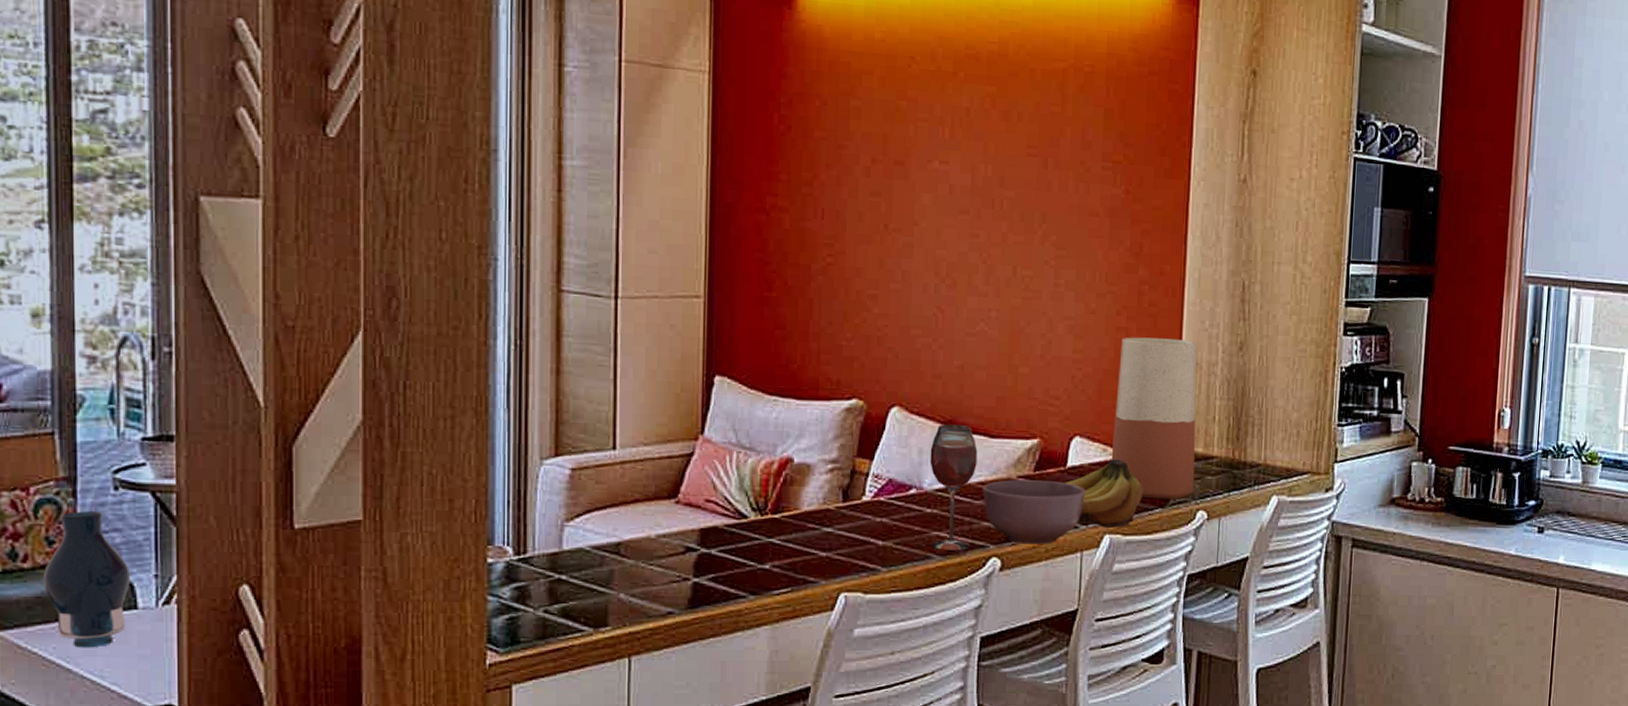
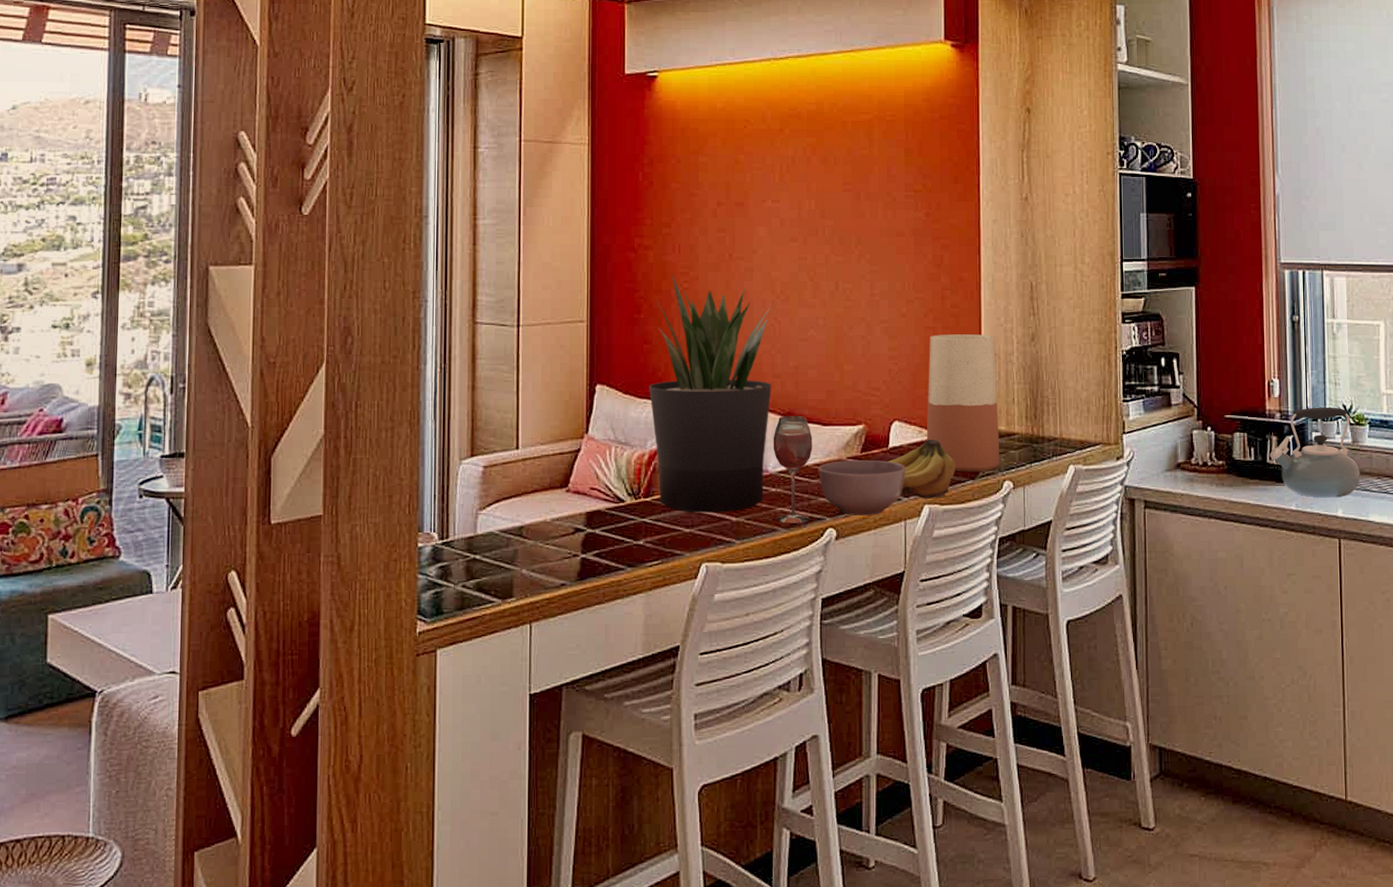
vase: present [42,511,131,648] -> none [84,516,149,626]
planter: none [781,244,933,535] -> present [649,274,772,513]
kettle: none [1493,442,1588,543] -> present [1269,407,1361,498]

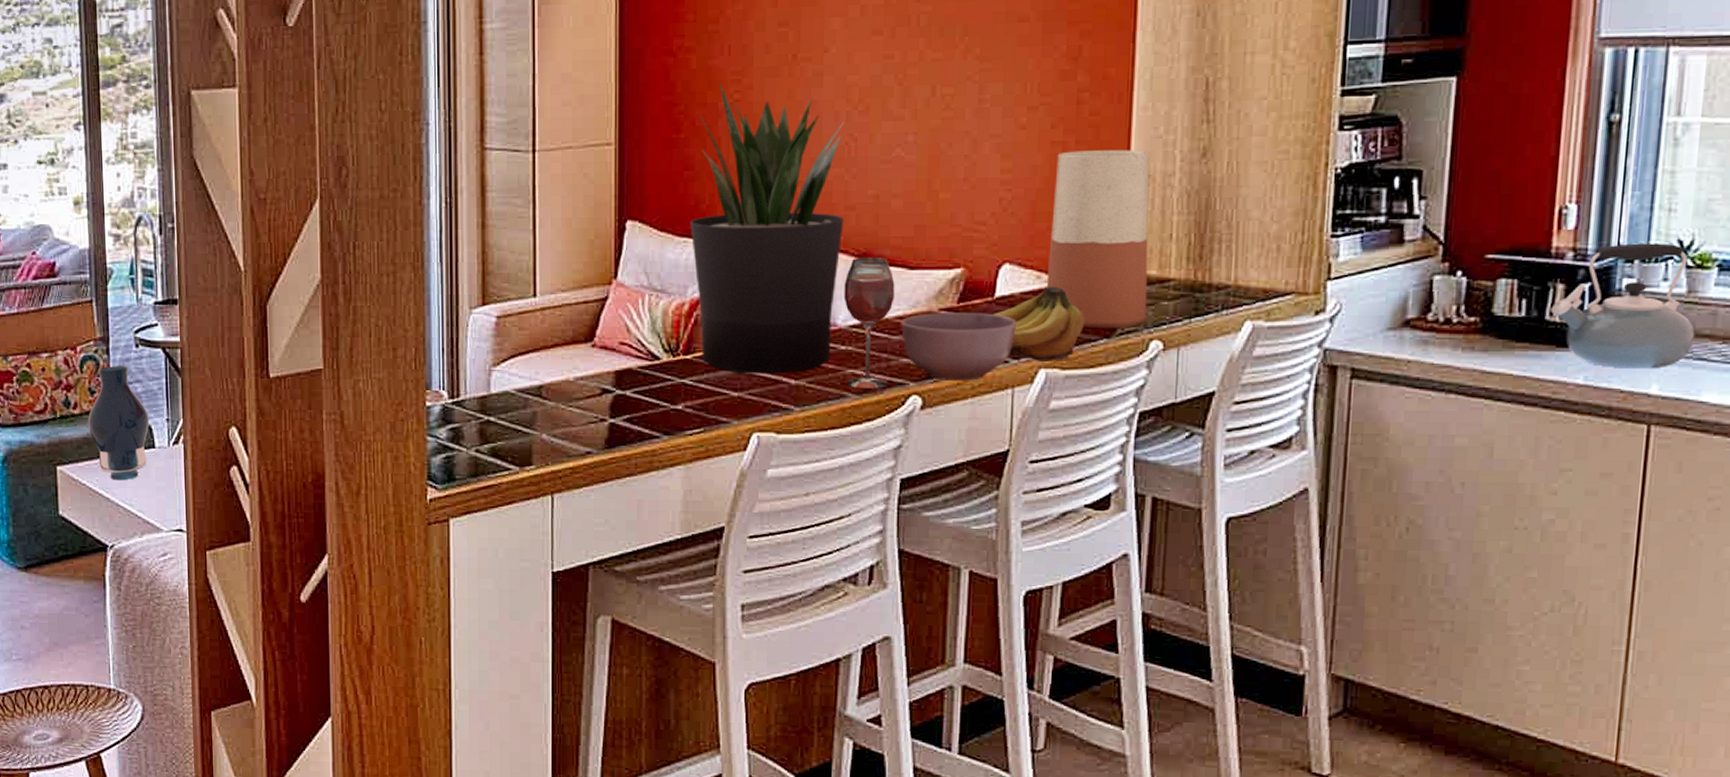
vase: none [84,516,149,626] -> present [87,366,150,481]

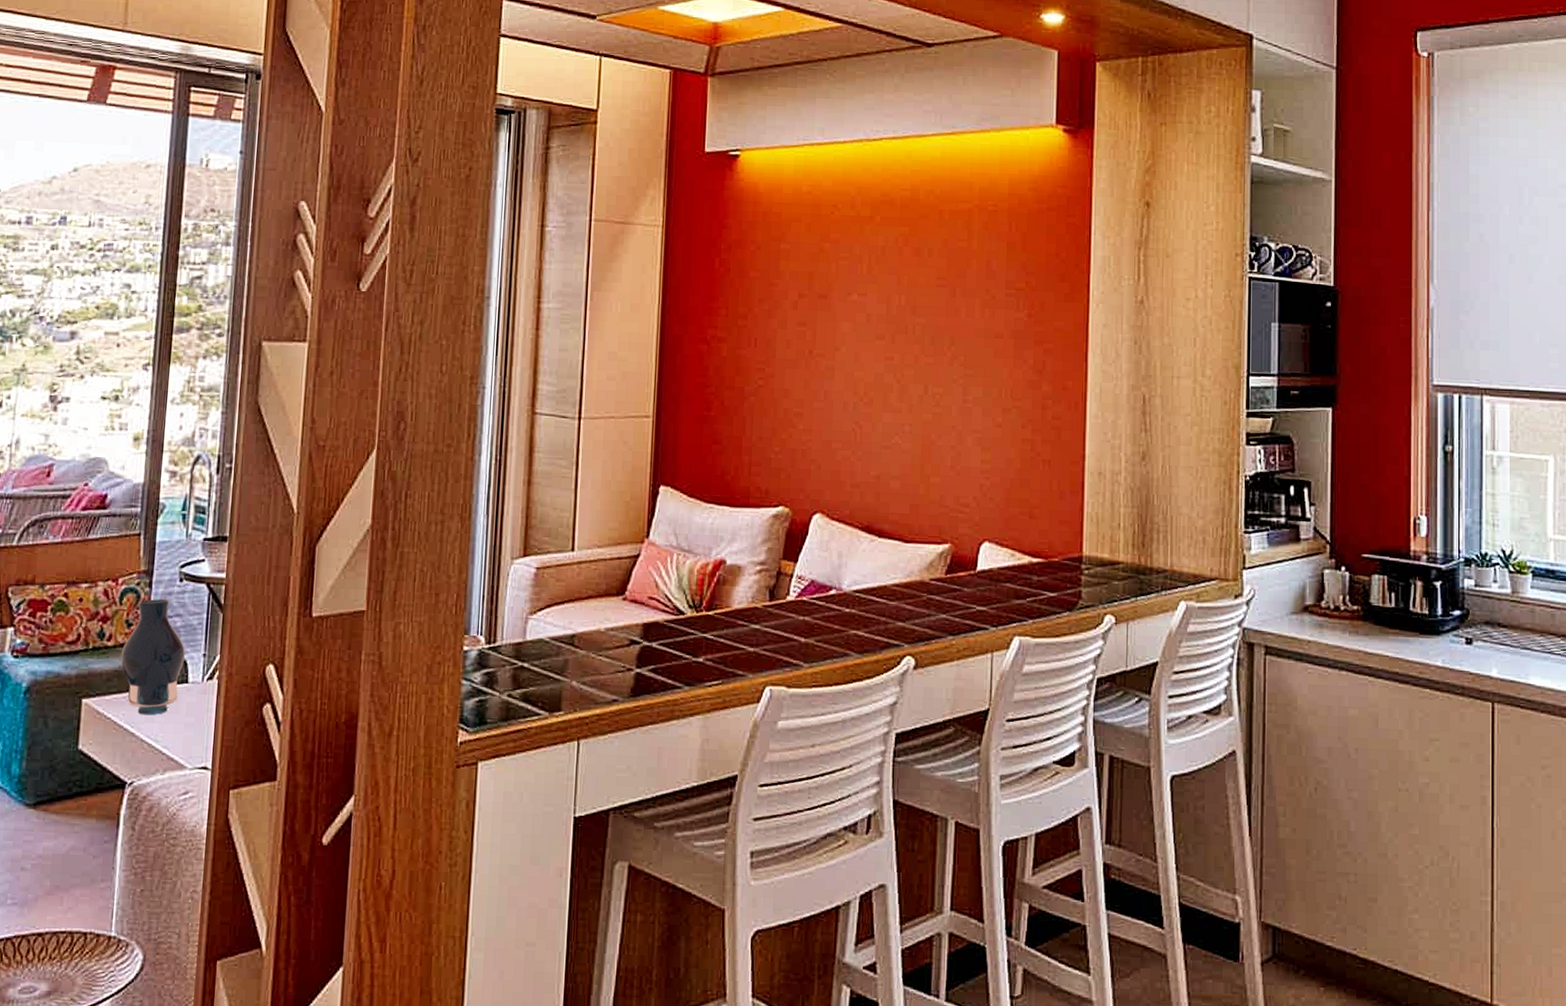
planter: present [690,82,844,374] -> none [716,369,852,632]
wineglass: present [843,256,895,389] -> none [848,529,893,649]
bowl: present [901,313,1017,381] -> none [897,582,995,645]
fruit: present [992,285,1085,363] -> none [974,563,1051,632]
vase: present [1046,150,1150,330] -> none [1019,448,1102,604]
kettle: present [1550,243,1696,369] -> none [1413,550,1520,655]

